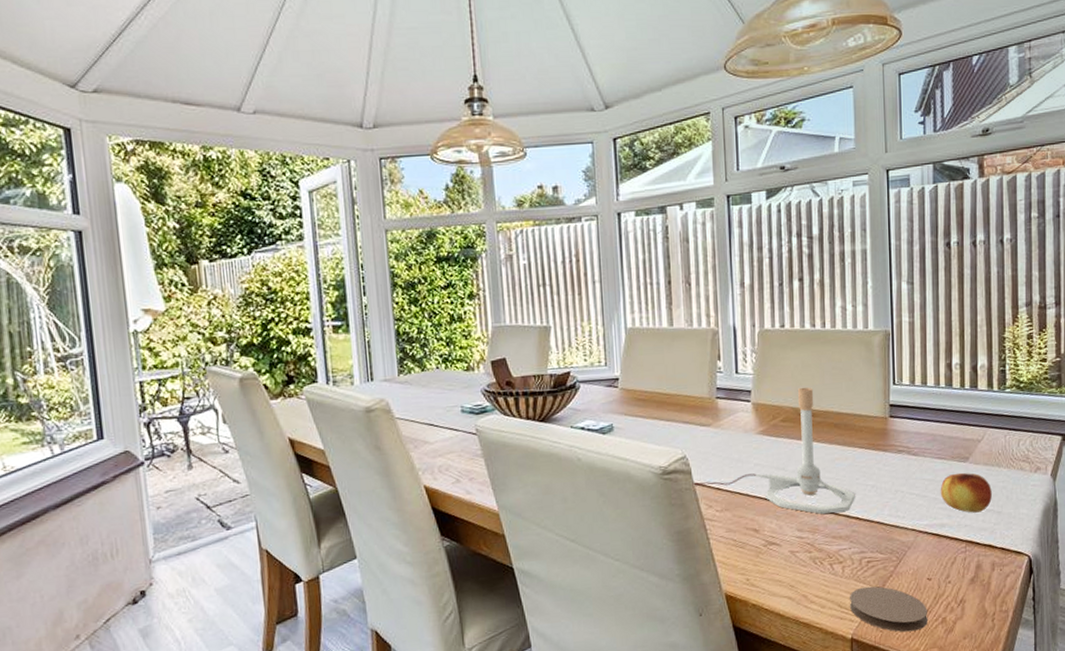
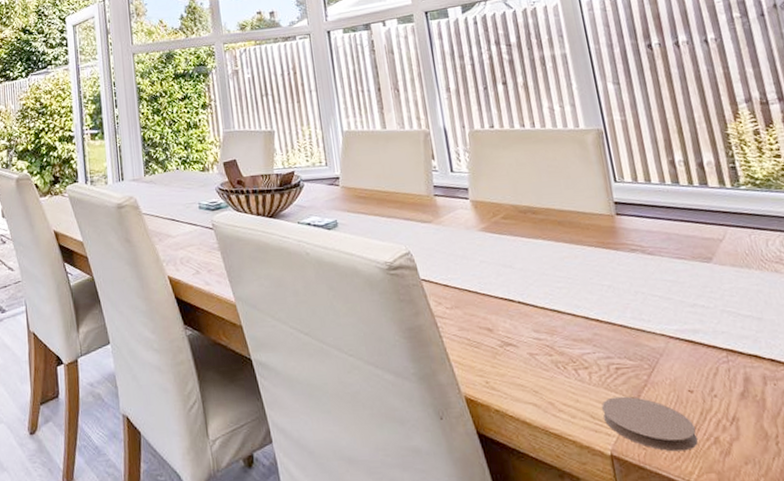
lamp base: present [692,387,855,514] -> none [419,184,592,314]
fruit: present [940,472,992,513] -> none [685,274,748,319]

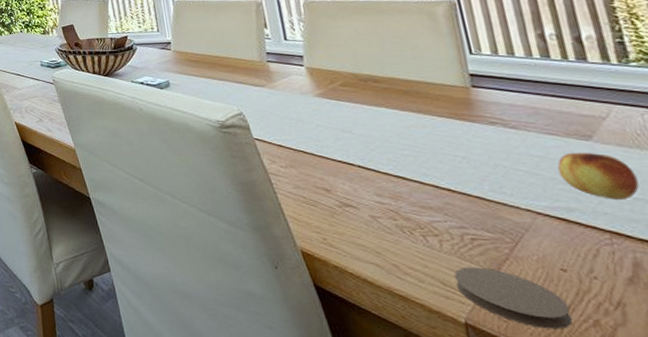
fruit: none [685,274,748,319] -> present [557,152,639,200]

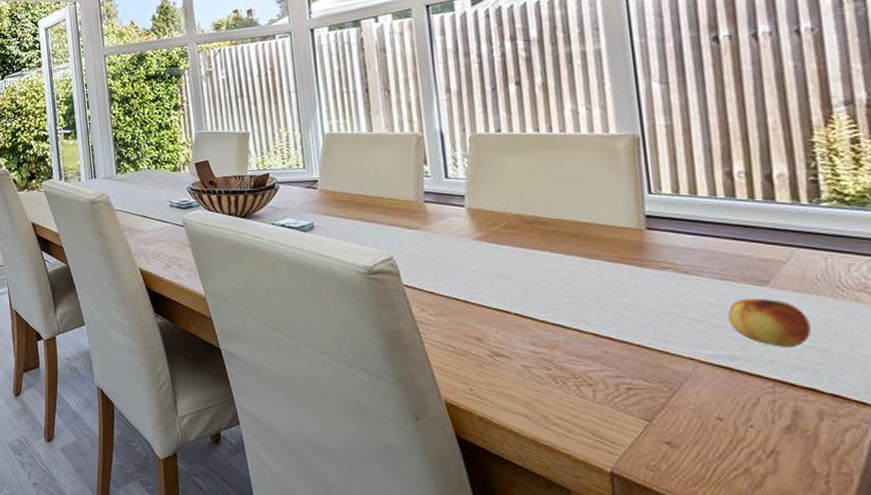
coaster: present [454,266,573,330] -> none [605,416,722,478]

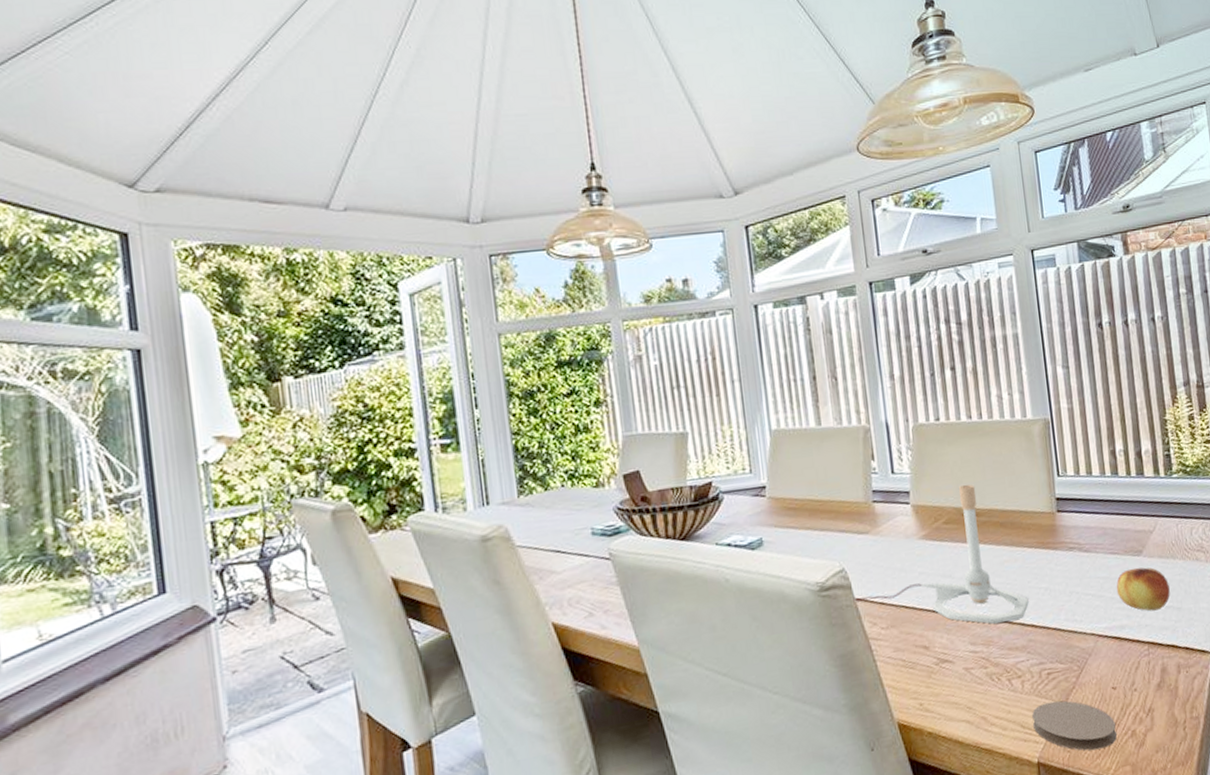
lamp base: none [401,193,605,329] -> present [853,484,1029,624]
coaster: none [605,416,722,478] -> present [1032,700,1117,751]

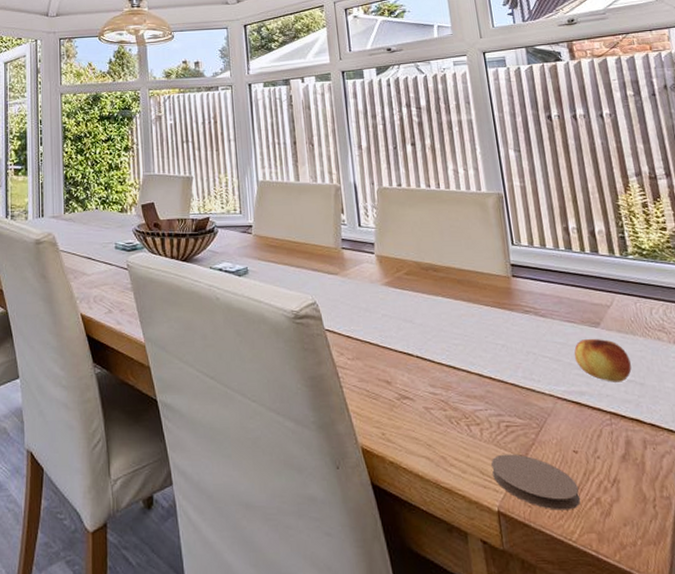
lamp base: present [853,484,1029,624] -> none [323,242,486,370]

